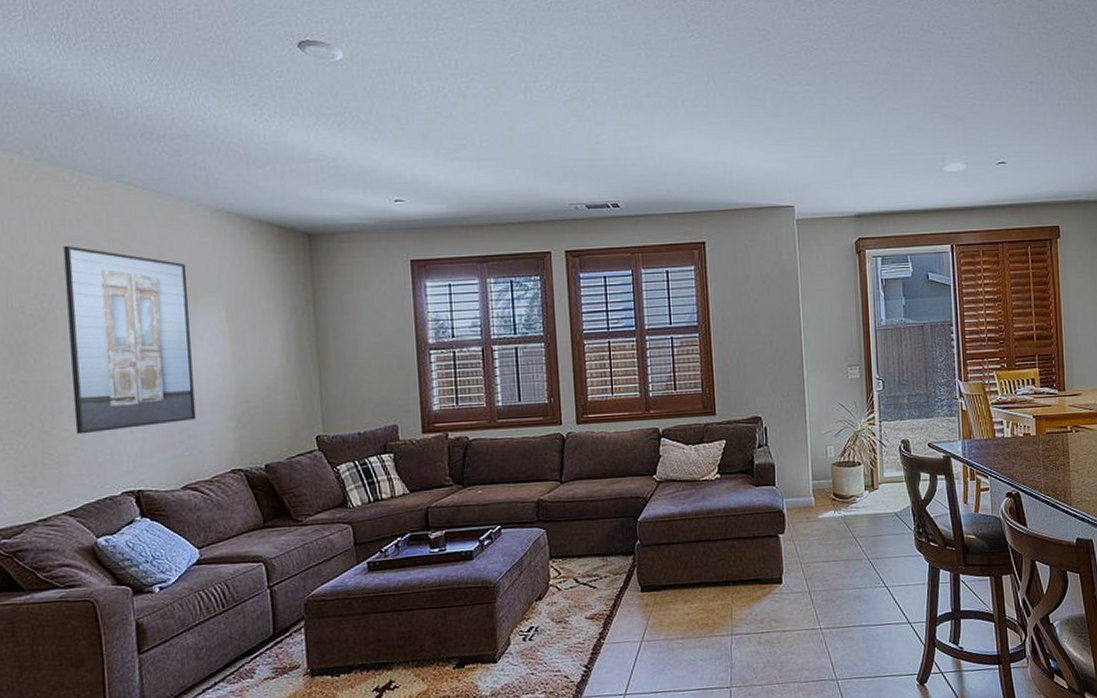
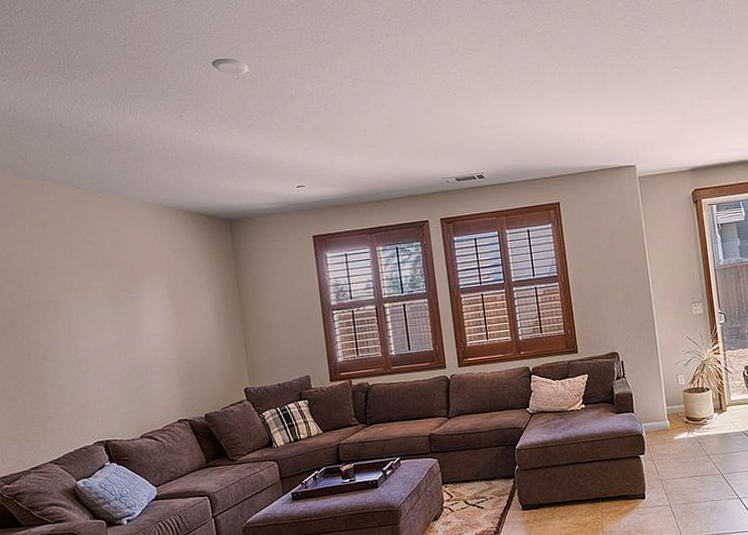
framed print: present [63,245,196,435] -> none [39,242,149,397]

